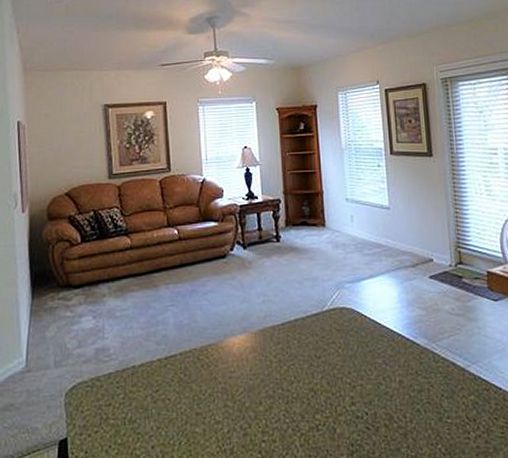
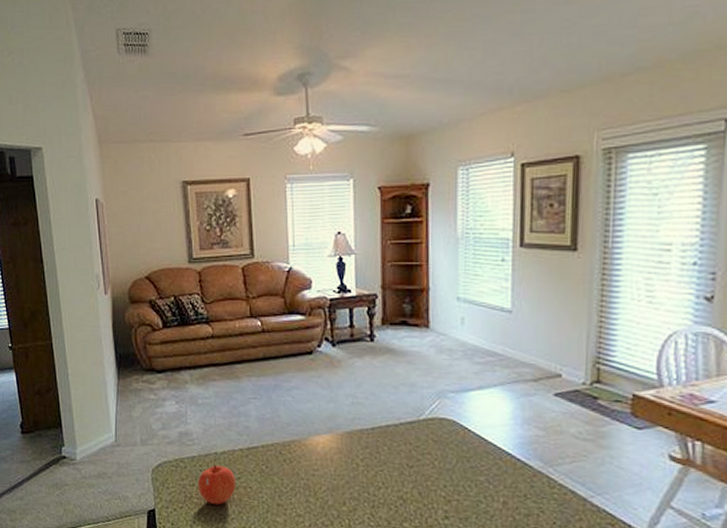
apple: none [114,379,155,424] -> present [197,464,237,505]

